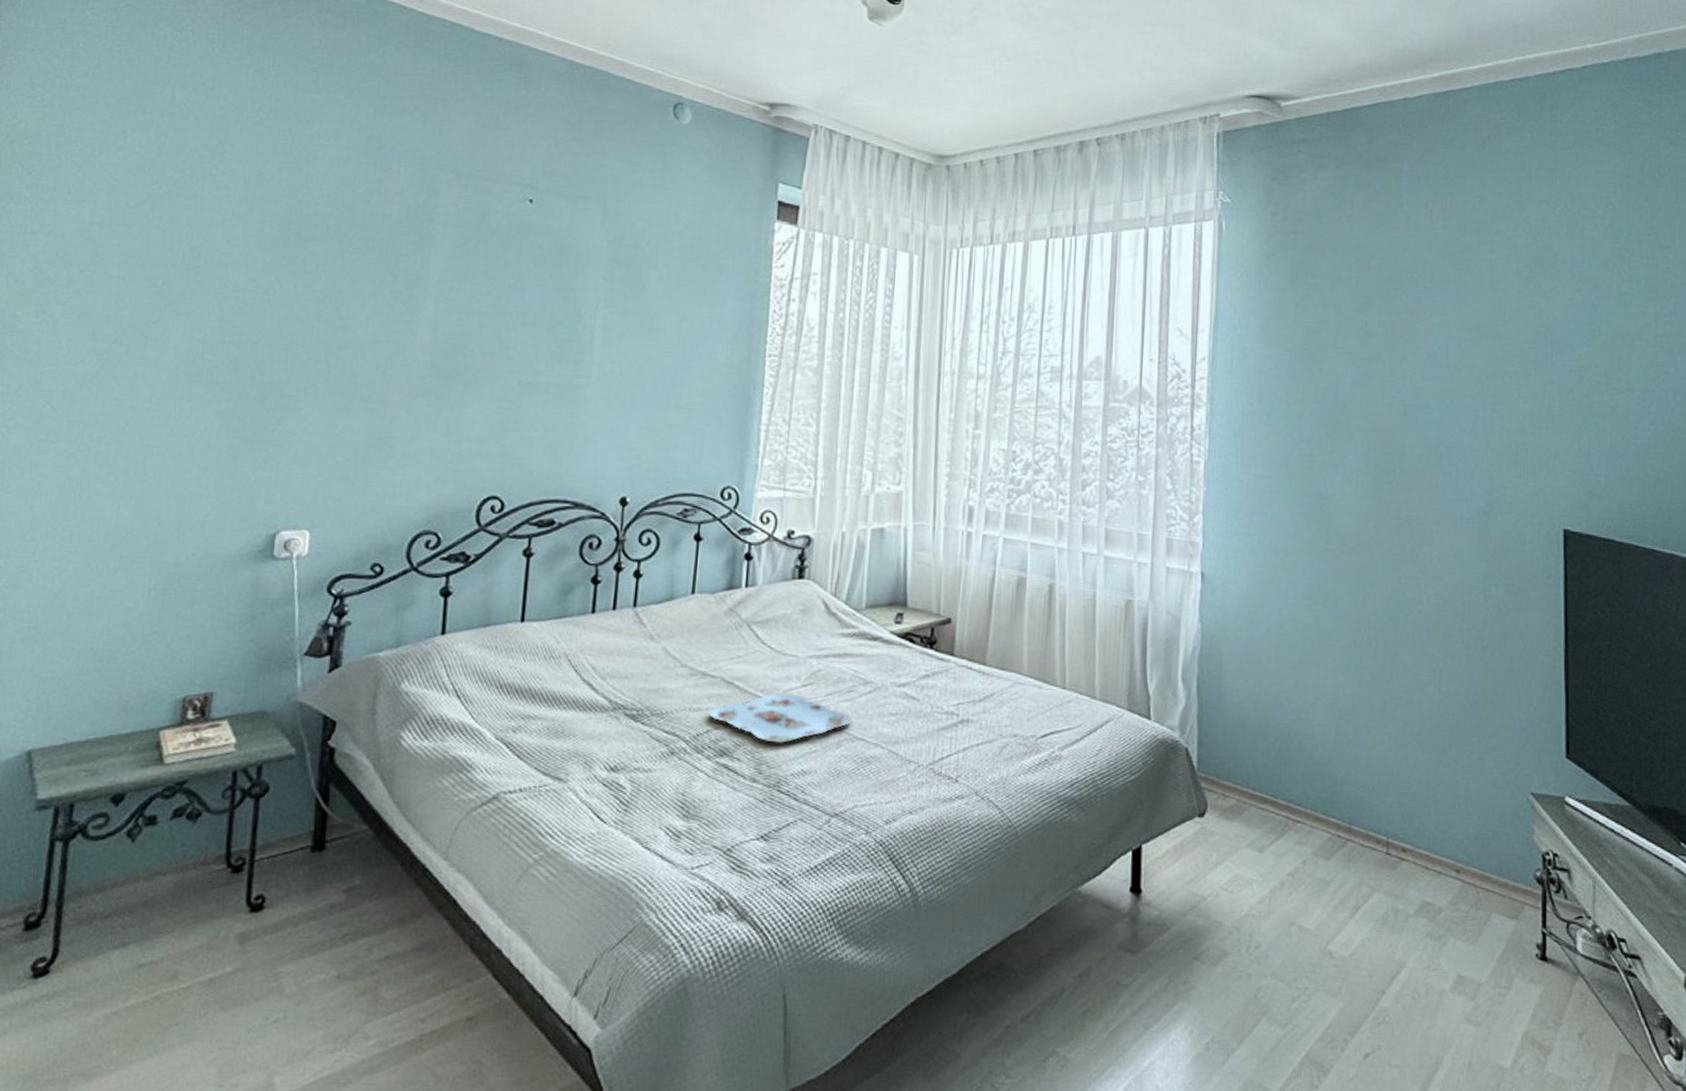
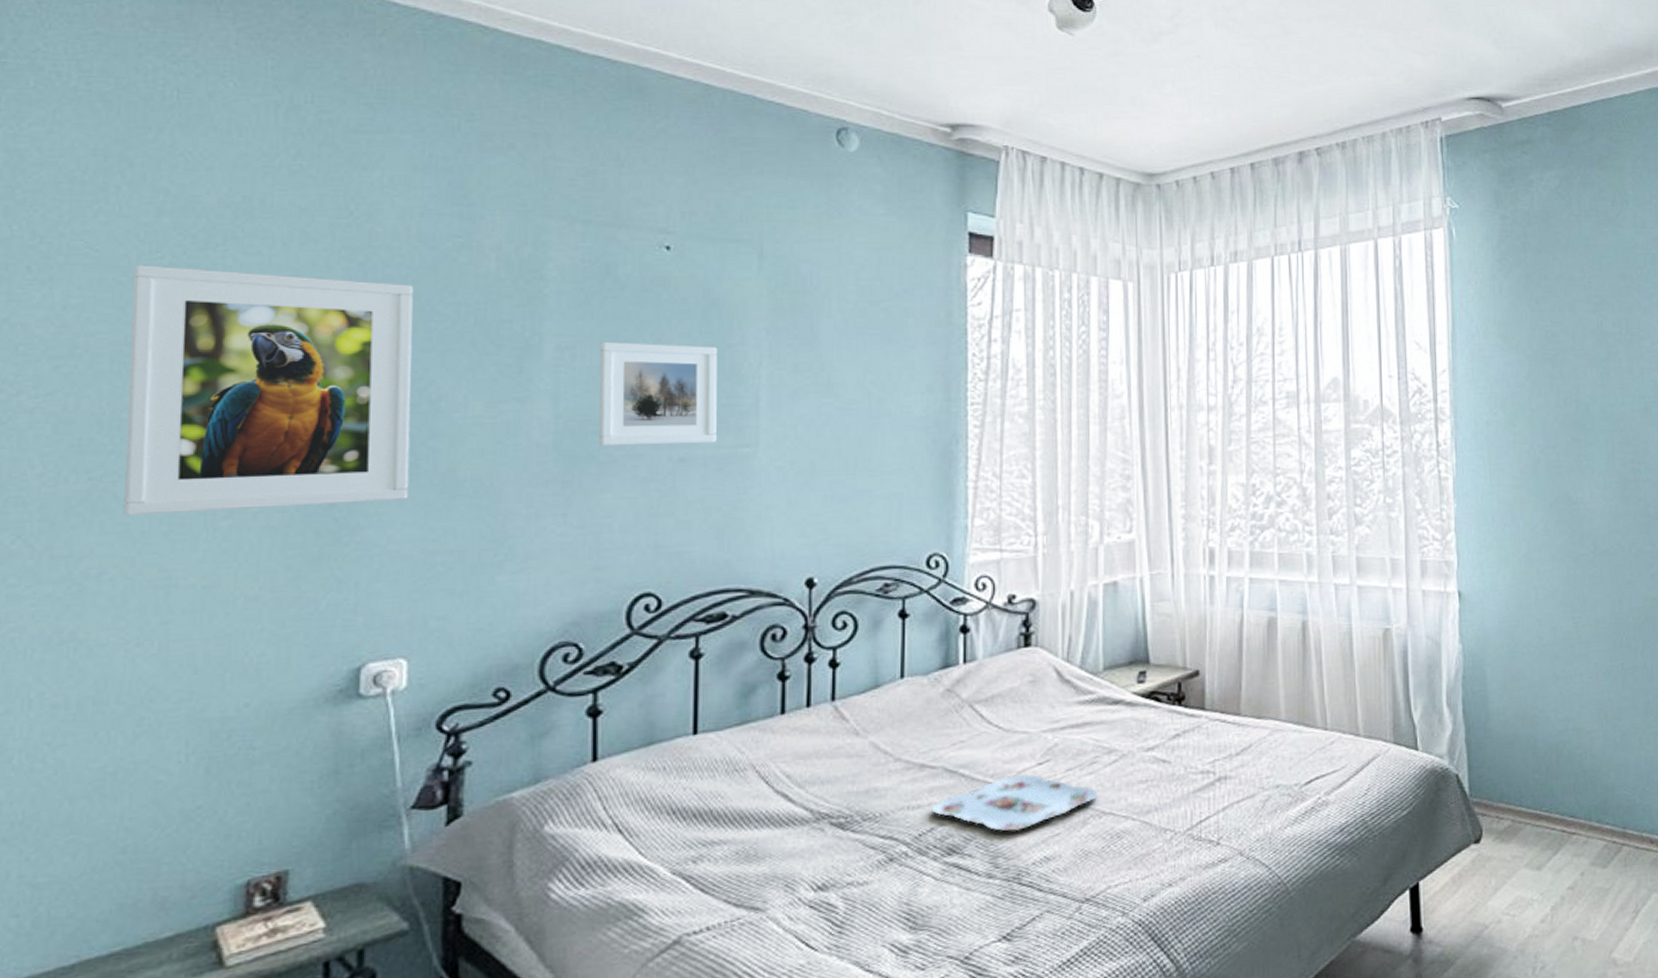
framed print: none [119,193,336,399] -> present [123,265,413,516]
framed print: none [465,278,564,372] -> present [598,341,717,447]

